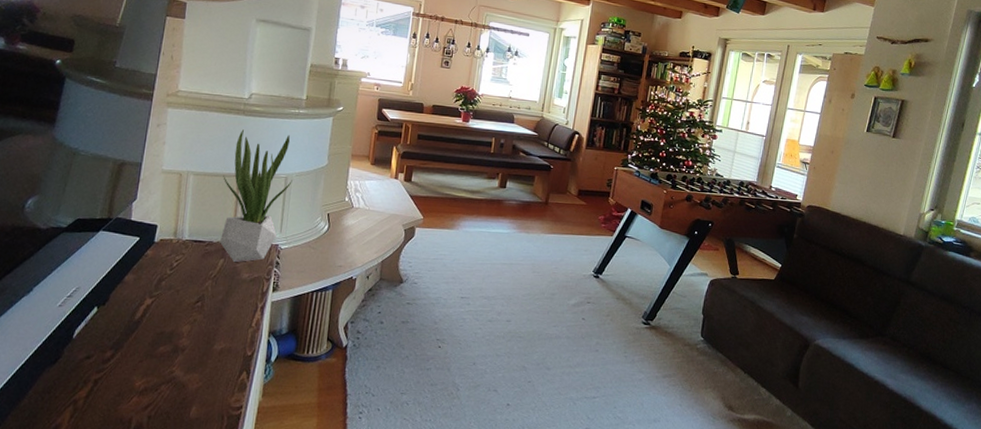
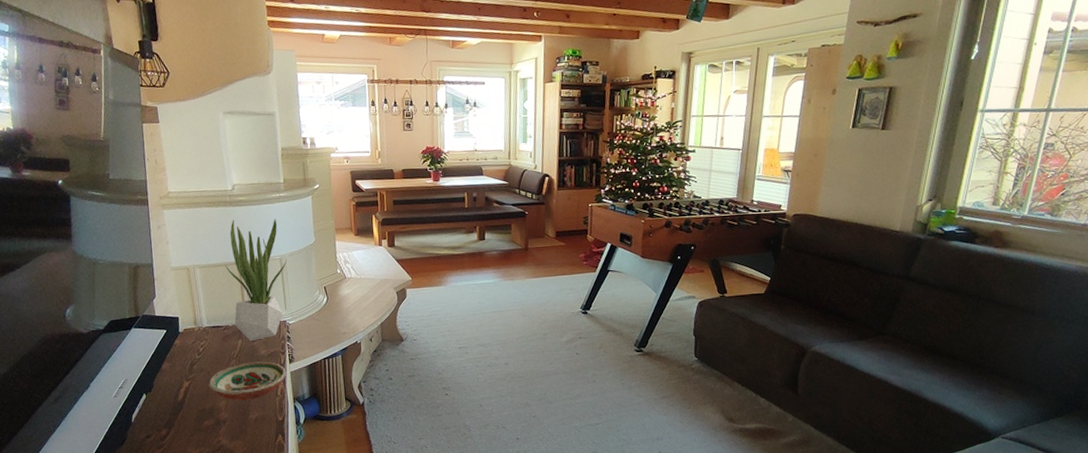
decorative bowl: none [174,285,268,328] -> present [208,361,287,401]

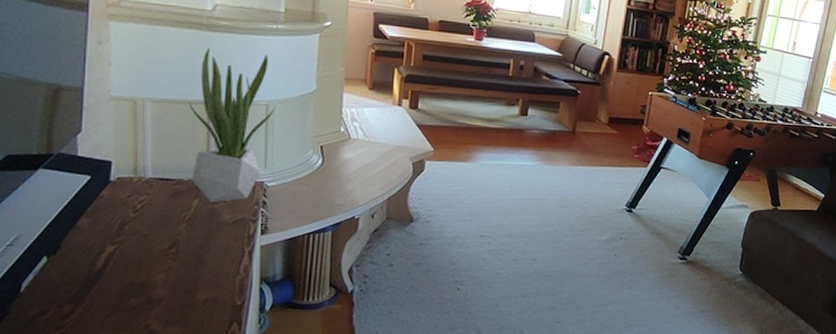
decorative bowl: present [208,361,287,401] -> none [143,228,256,276]

